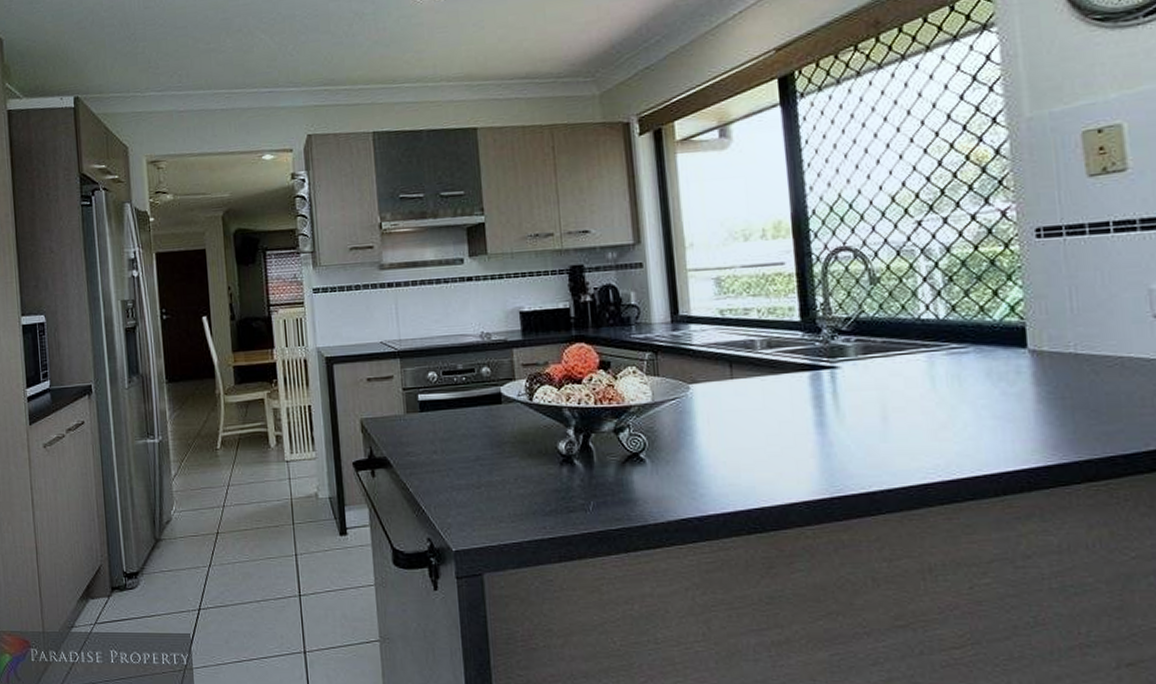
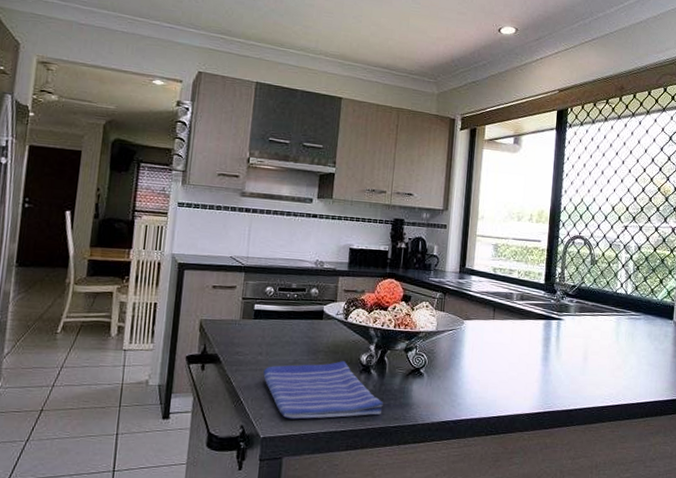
dish towel: none [442,452,598,528] -> present [263,361,383,420]

